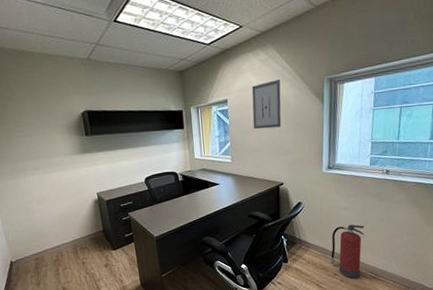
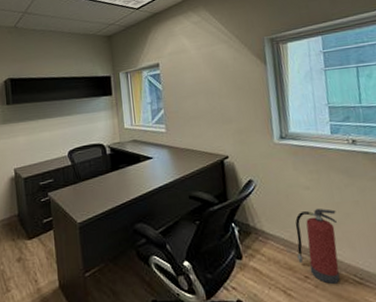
wall art: present [251,80,282,130] -> none [185,41,221,95]

